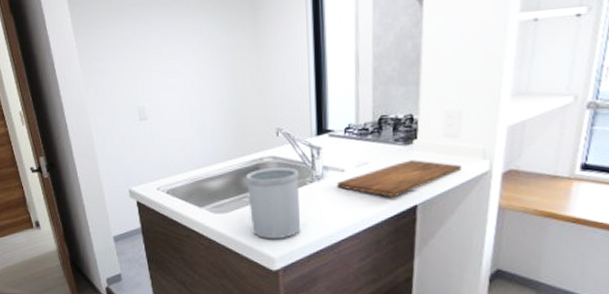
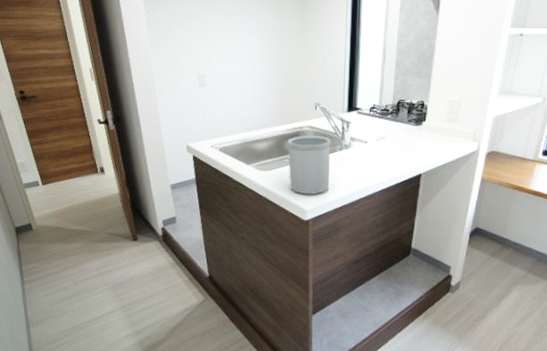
cutting board: present [336,160,462,198] -> none [360,138,457,167]

